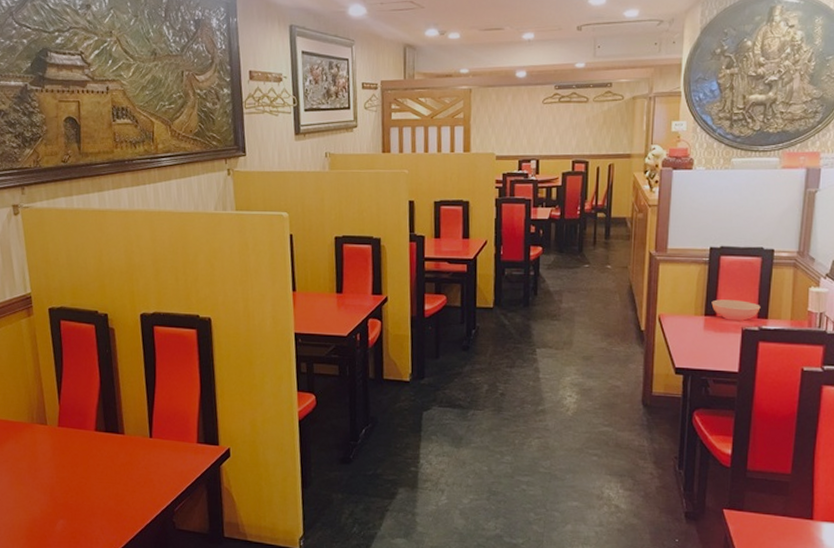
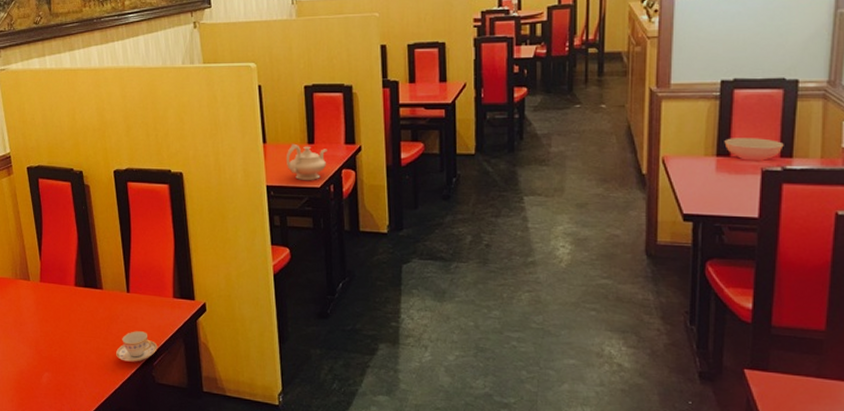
teacup: none [136,476,179,508] -> present [116,331,158,362]
teapot: none [315,292,355,329] -> present [287,143,327,180]

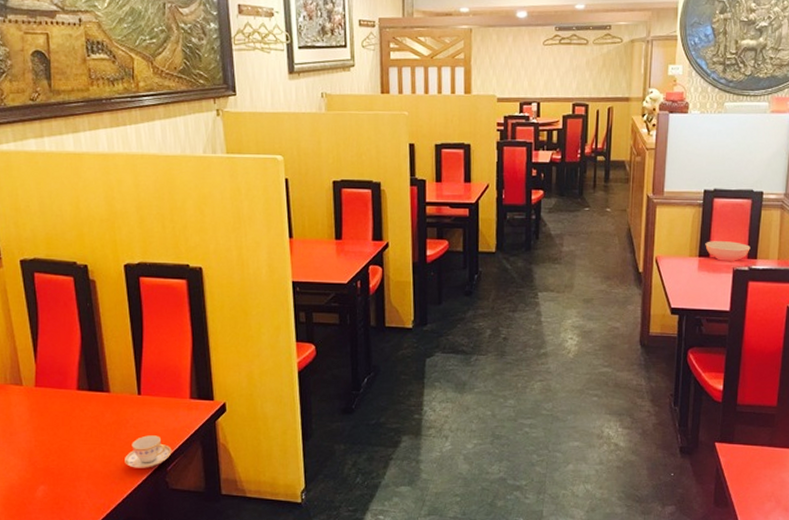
teapot: present [287,143,327,180] -> none [313,239,355,276]

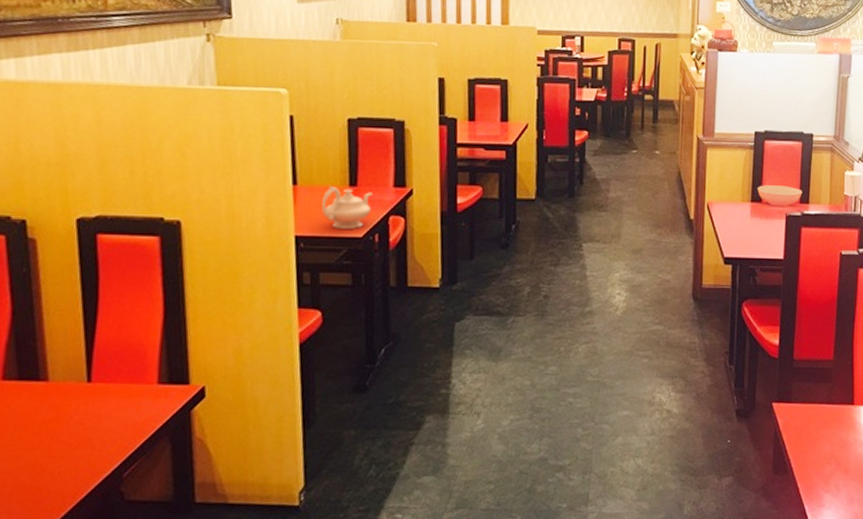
teacup: present [125,435,172,468] -> none [64,433,131,477]
teapot: none [313,239,355,276] -> present [322,185,373,229]

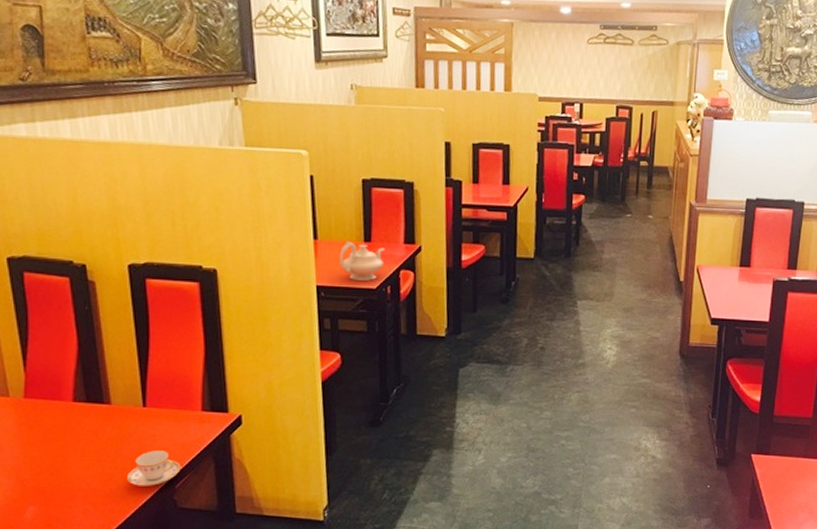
teacup: none [64,433,131,477] -> present [127,450,181,486]
bowl: present [757,185,802,208] -> none [746,251,791,273]

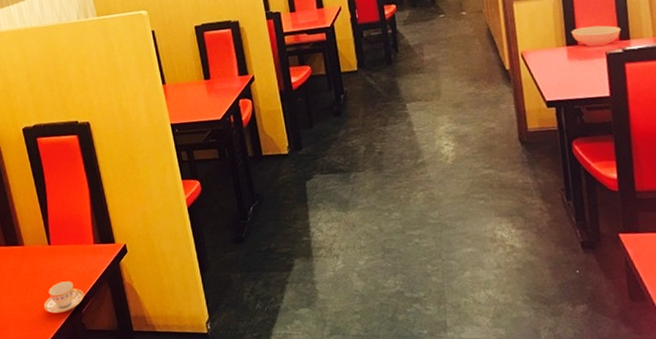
teapot: present [340,241,385,281] -> none [186,81,225,115]
bowl: none [746,251,791,273] -> present [571,25,621,47]

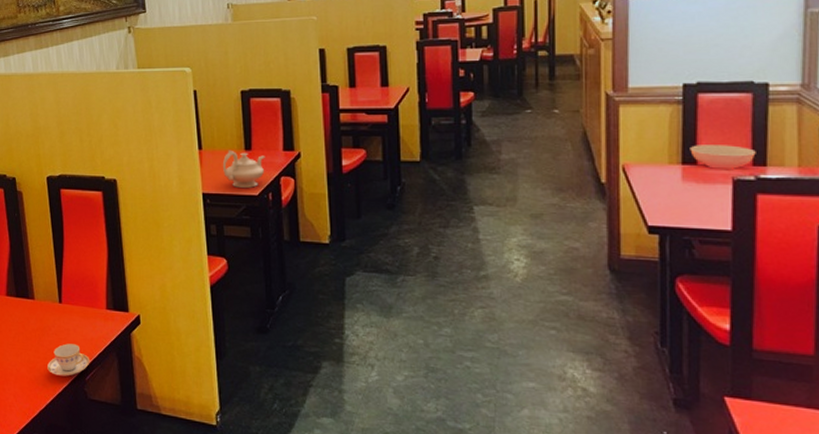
teapot: none [186,81,225,115] -> present [223,150,265,188]

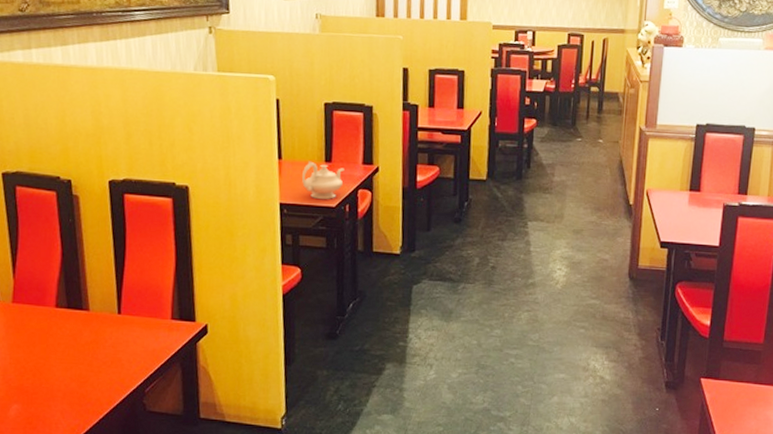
teacup: present [47,343,90,377] -> none [102,355,151,389]
bowl: present [690,145,756,171] -> none [696,175,741,198]

